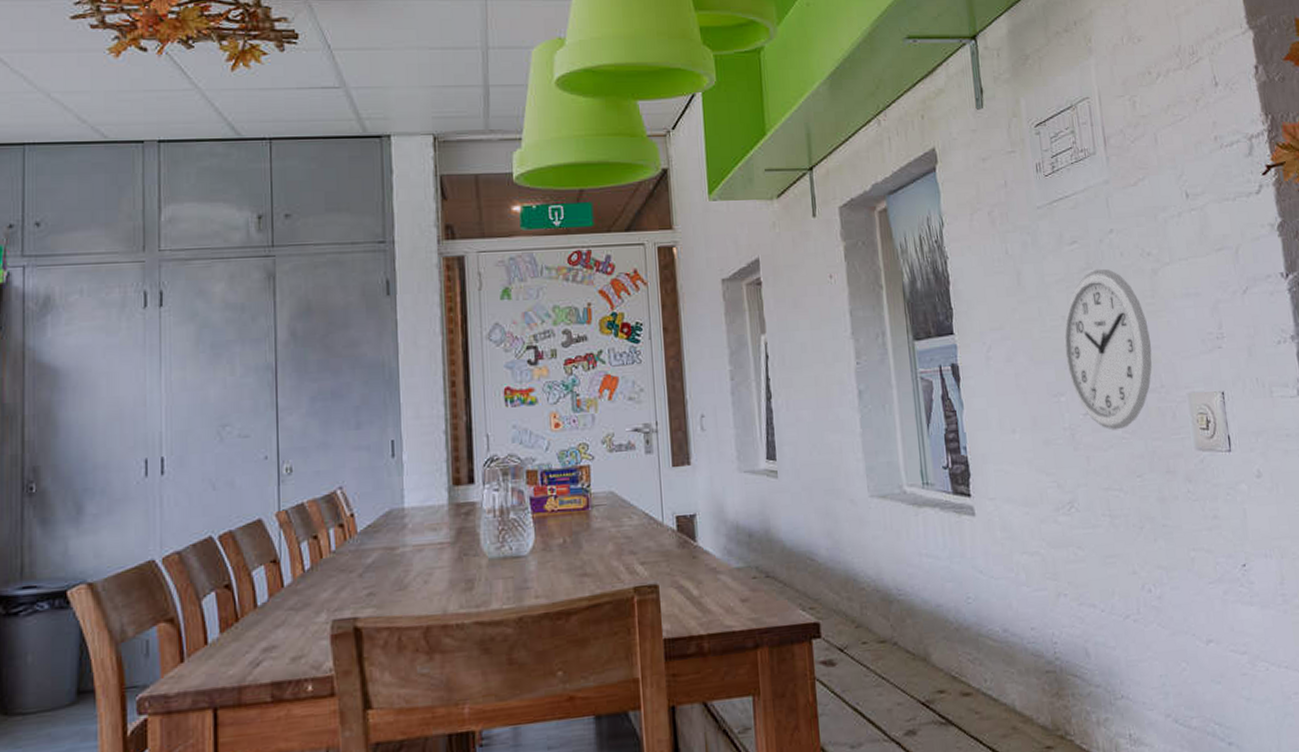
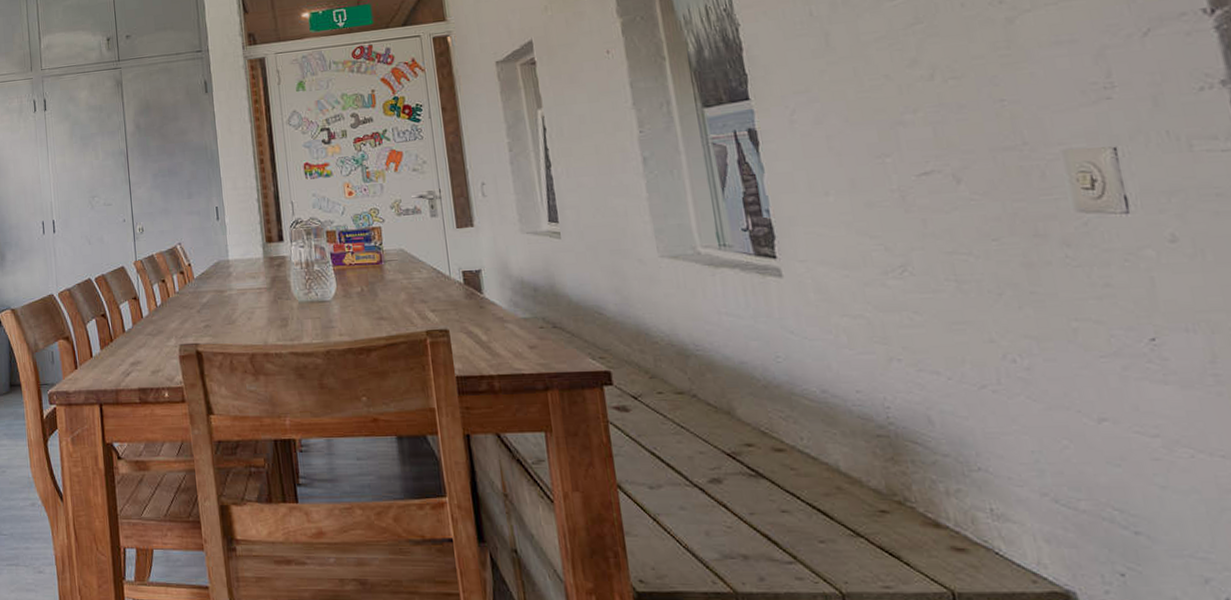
wall clock: present [1063,268,1152,430] -> none [887,22,1010,192]

